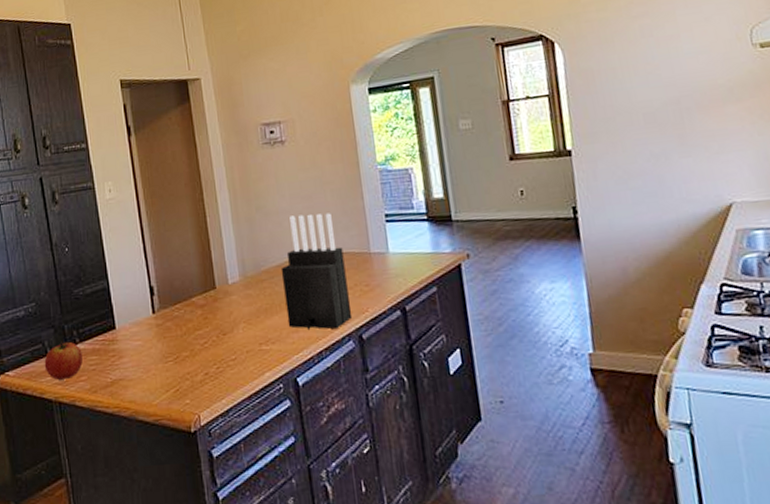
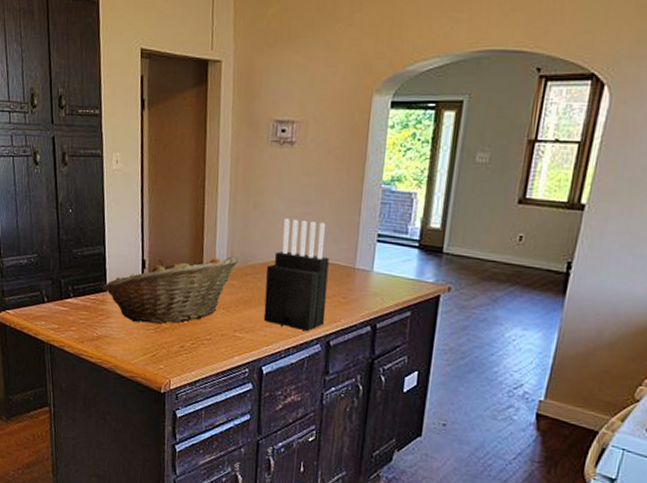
apple: present [44,340,83,380] -> none [40,292,74,327]
fruit basket: none [110,264,251,356] -> present [102,256,239,324]

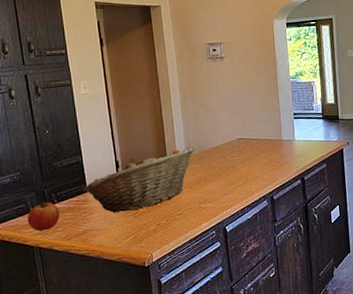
apple: none [40,292,74,327] -> present [27,201,59,231]
knife block: present [263,218,329,332] -> none [217,111,267,194]

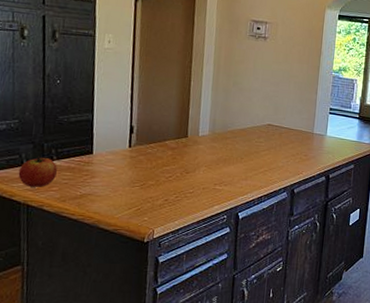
fruit basket: present [83,146,195,213] -> none [88,123,220,181]

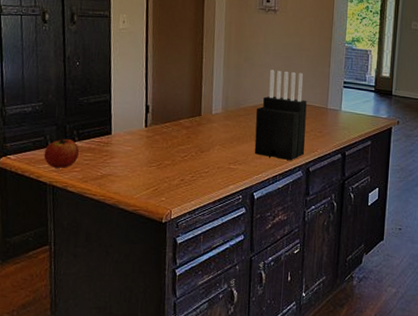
knife block: none [240,94,294,183] -> present [254,70,307,161]

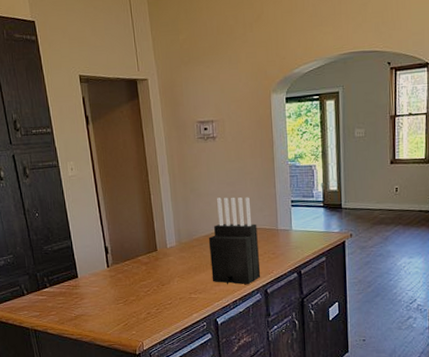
apple: present [44,137,79,168] -> none [21,284,52,314]

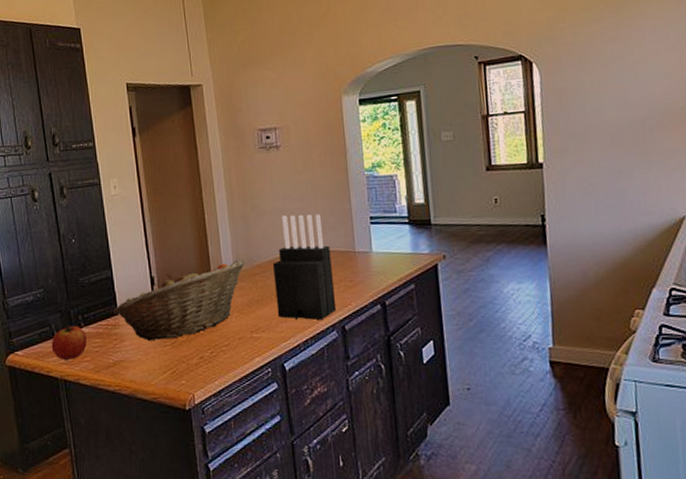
apple: none [21,284,52,314] -> present [51,324,87,360]
fruit basket: none [74,233,185,299] -> present [113,259,245,341]

